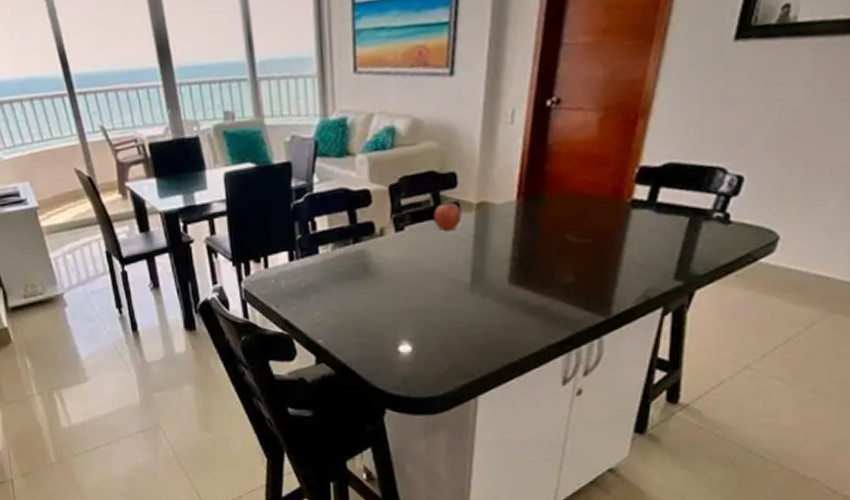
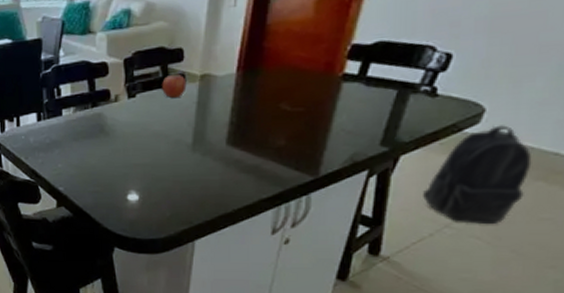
backpack: none [721,253,828,363] -> present [423,125,532,224]

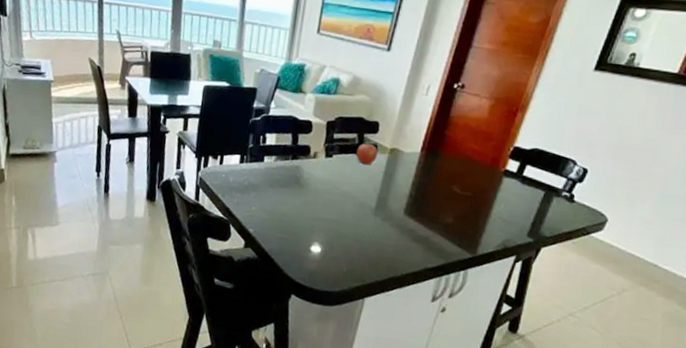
backpack: present [423,125,532,224] -> none [555,234,638,318]

